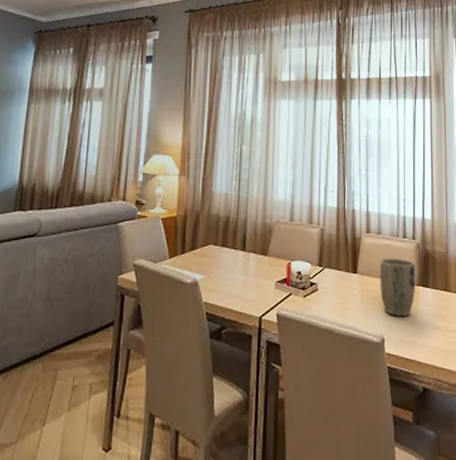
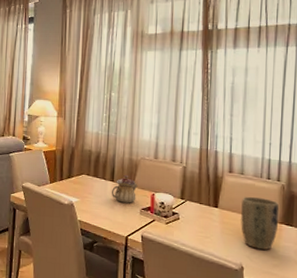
teapot: none [243,242,273,276] -> present [112,174,138,203]

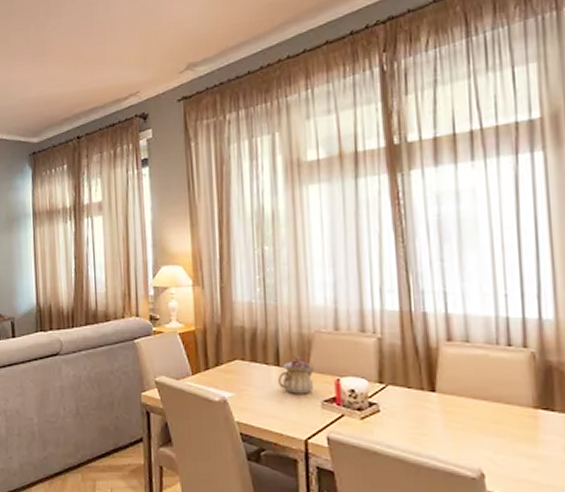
plant pot: present [241,196,280,250] -> none [471,372,533,447]

